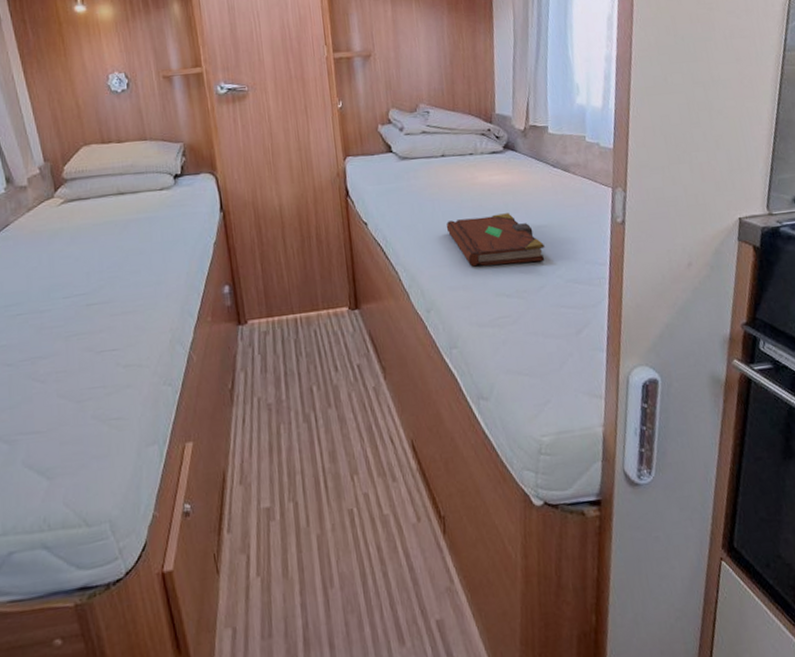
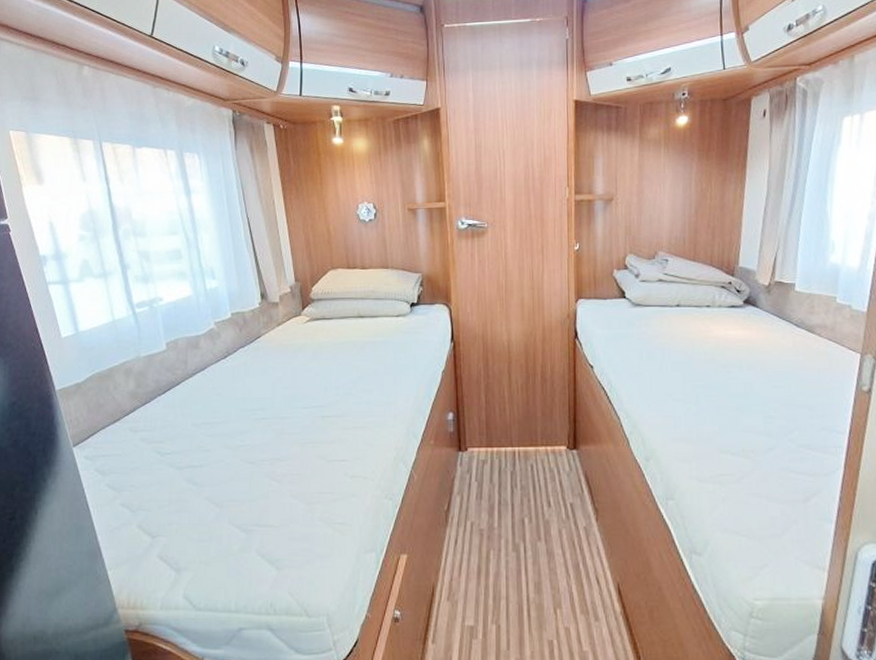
book: present [446,213,545,267] -> none [674,370,778,423]

